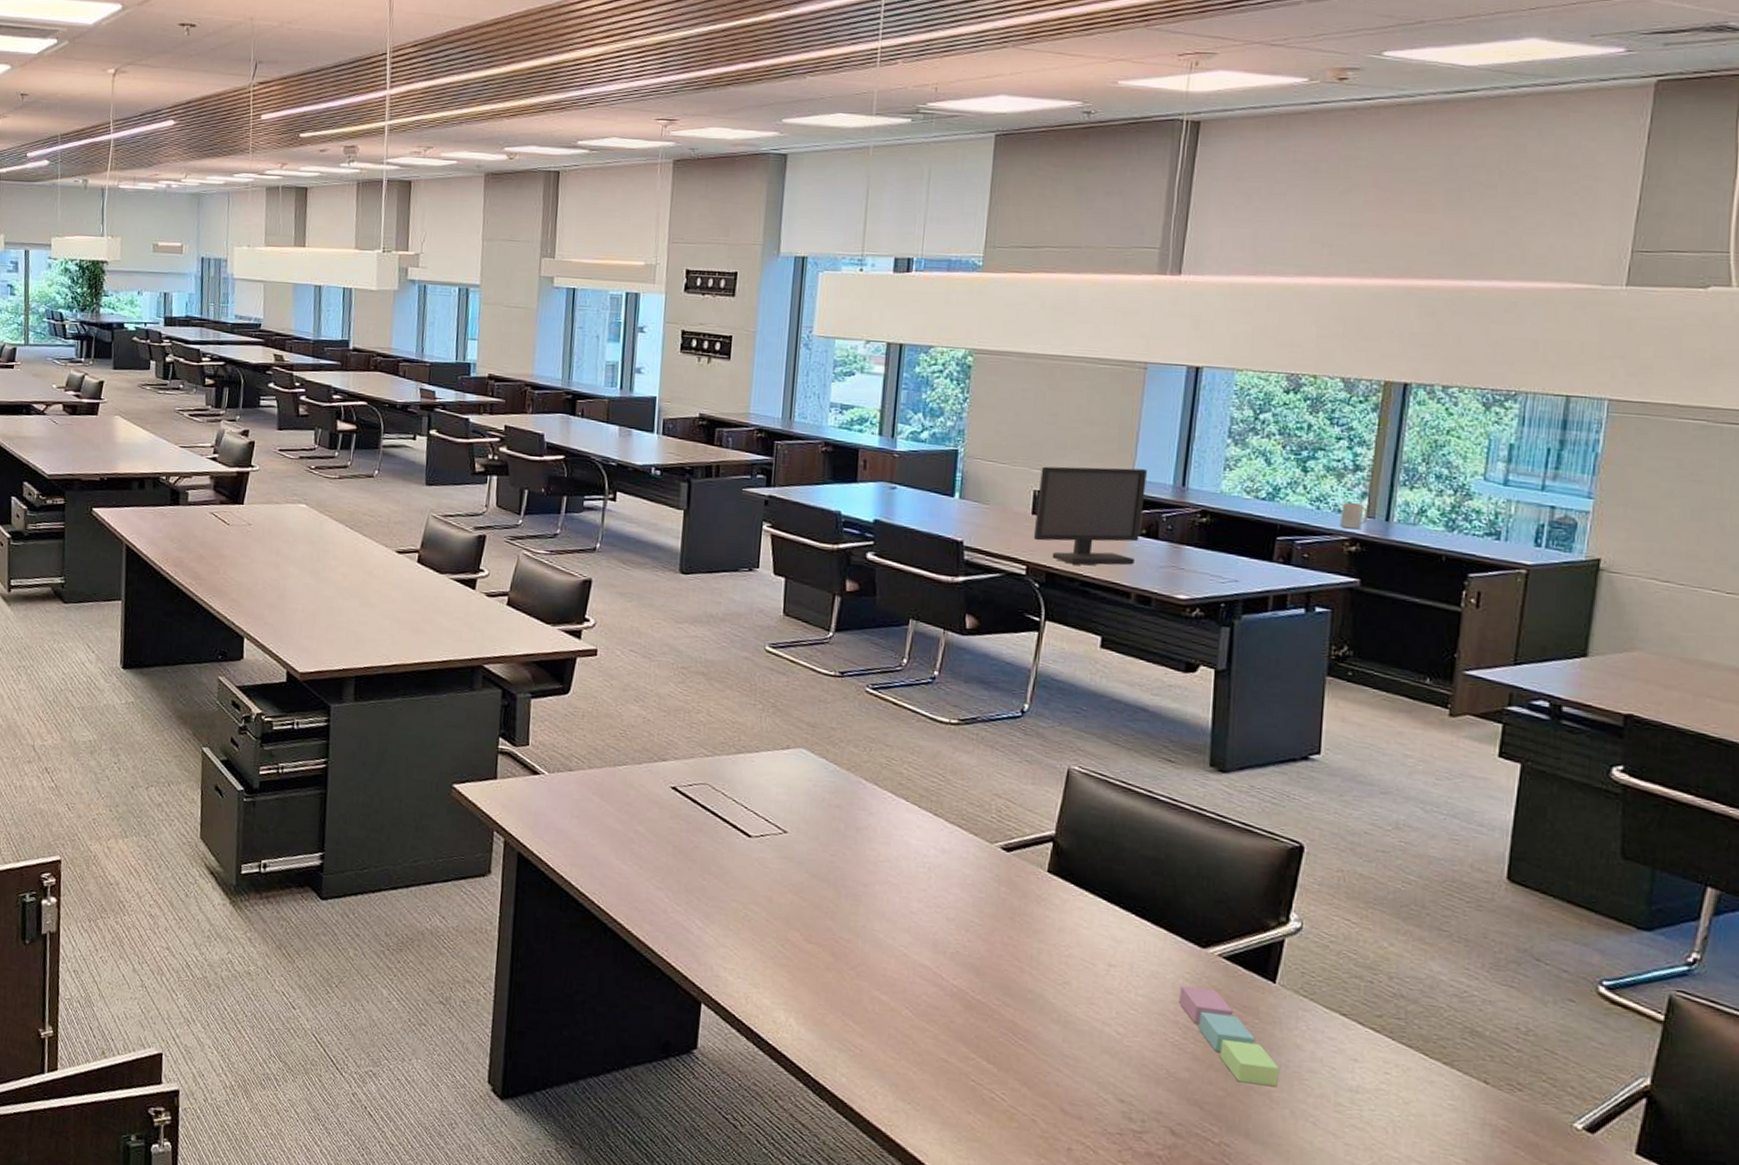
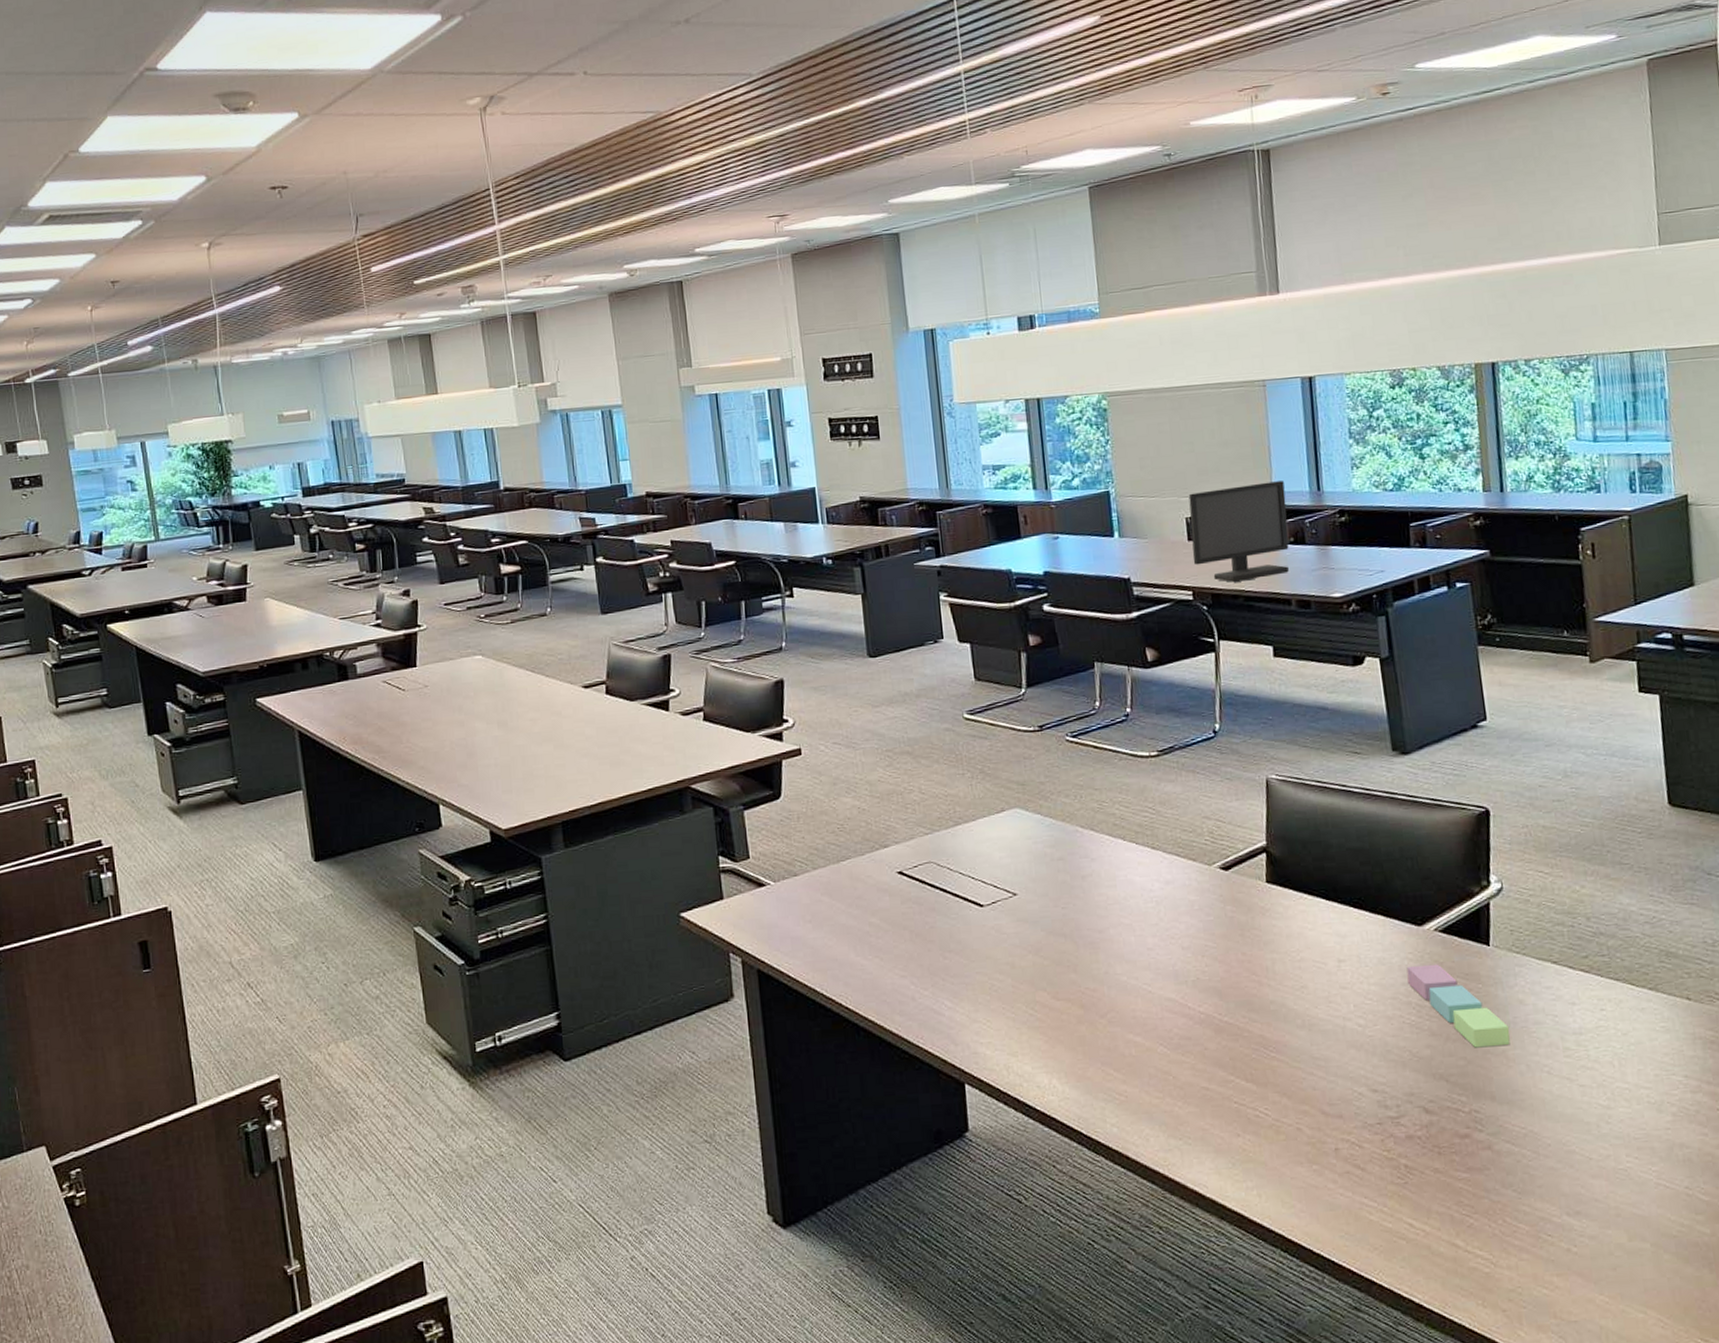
mug: present [1340,502,1369,529] -> none [1460,479,1485,505]

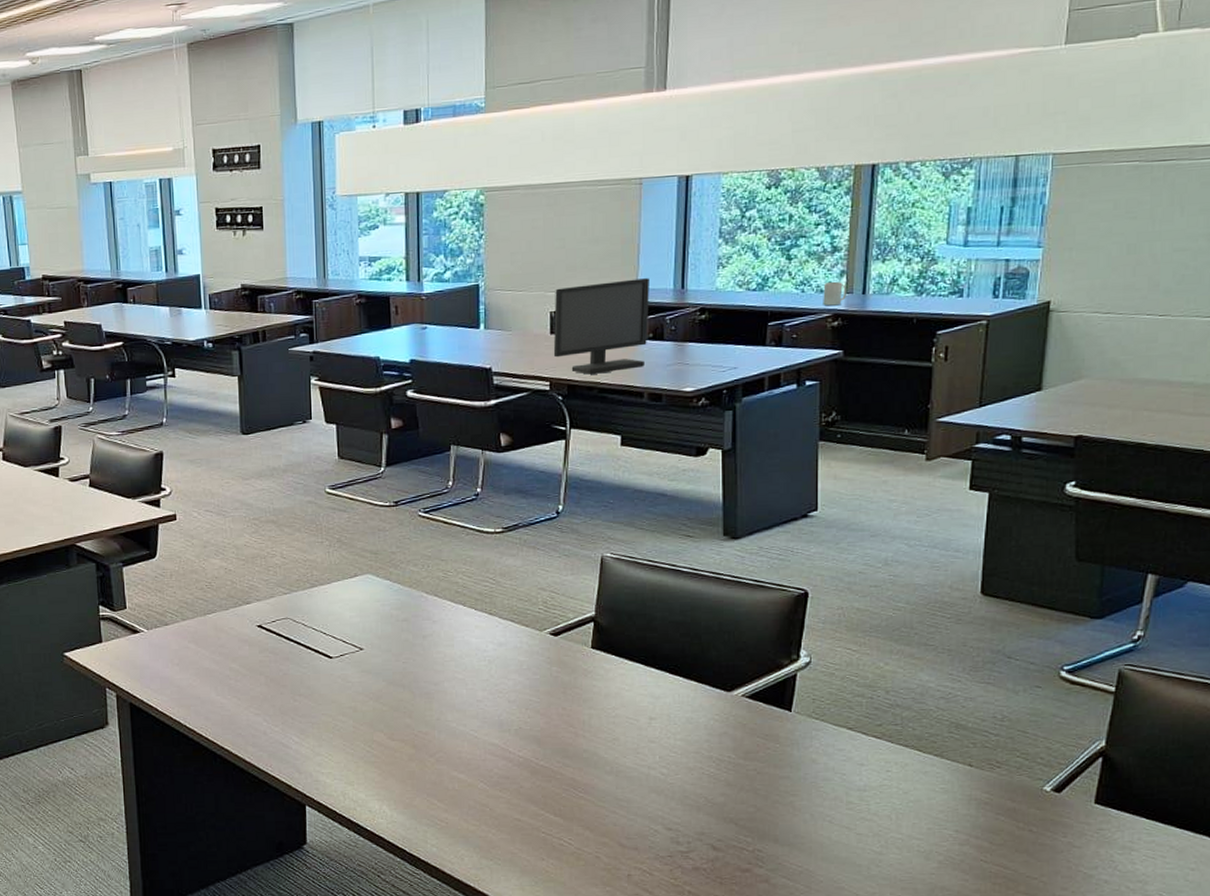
sticky notes: present [1406,964,1510,1048] -> none [711,725,800,798]
mug: none [1460,479,1485,505] -> present [823,281,848,306]

